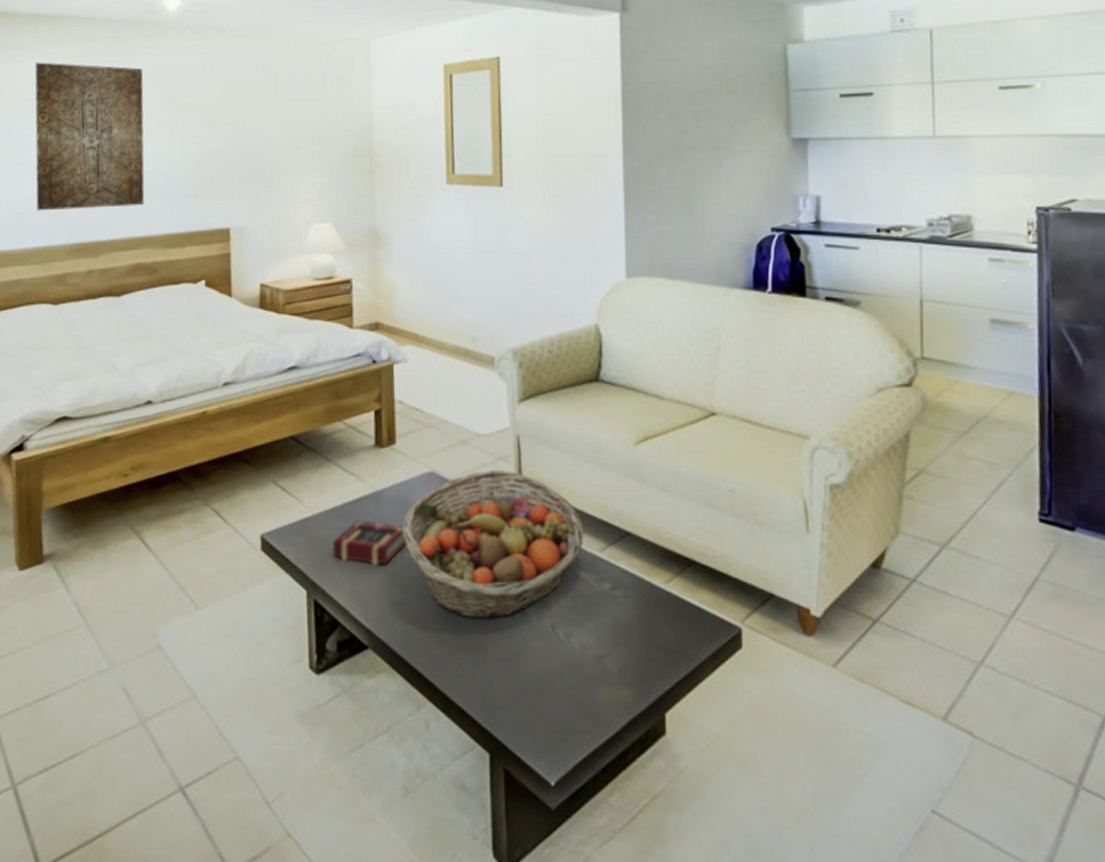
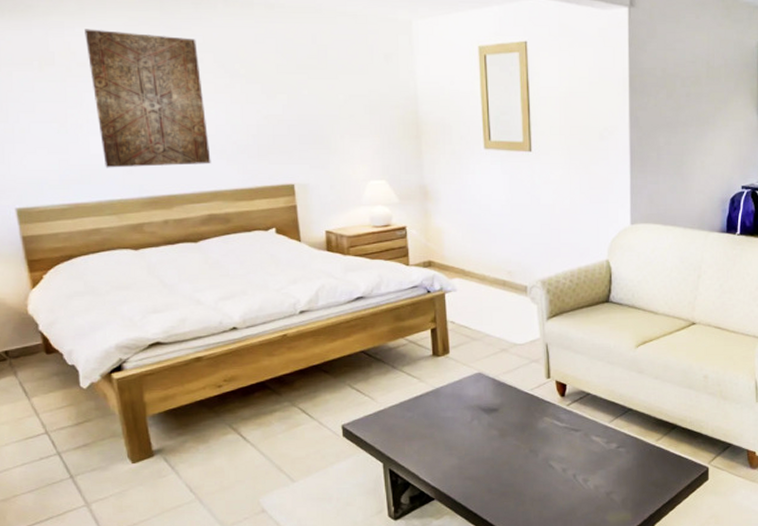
book: present [332,519,407,566] -> none [401,410,462,442]
fruit basket: present [401,470,585,619] -> none [457,369,598,474]

